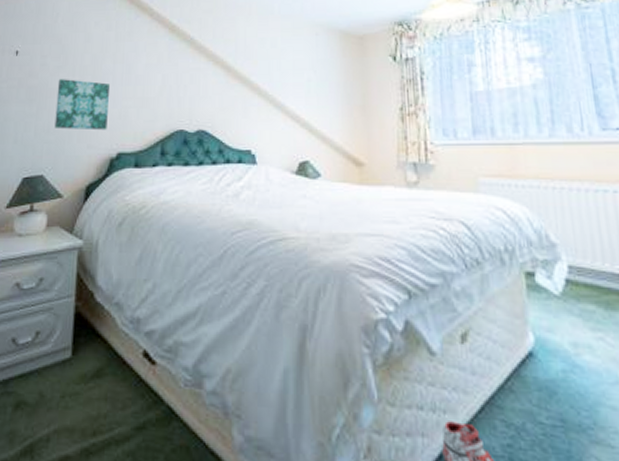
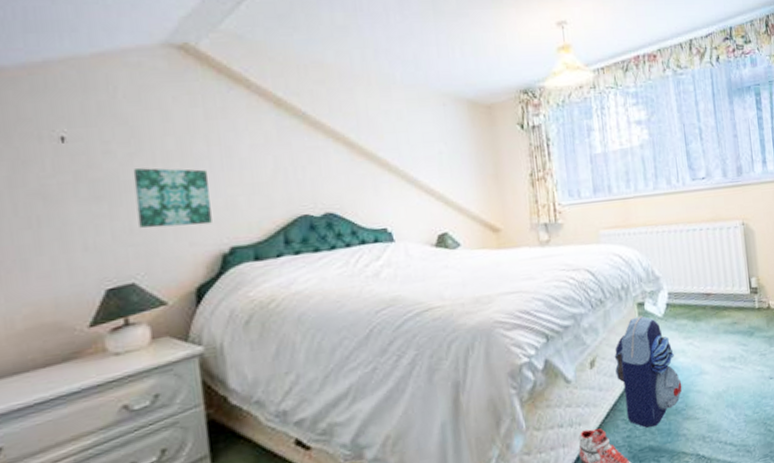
backpack: none [492,289,589,443] -> present [614,316,682,428]

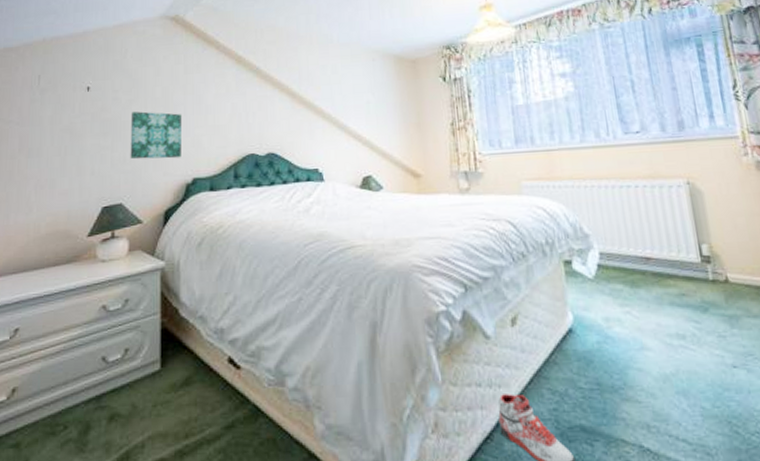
backpack: present [614,316,682,428] -> none [538,275,619,404]

